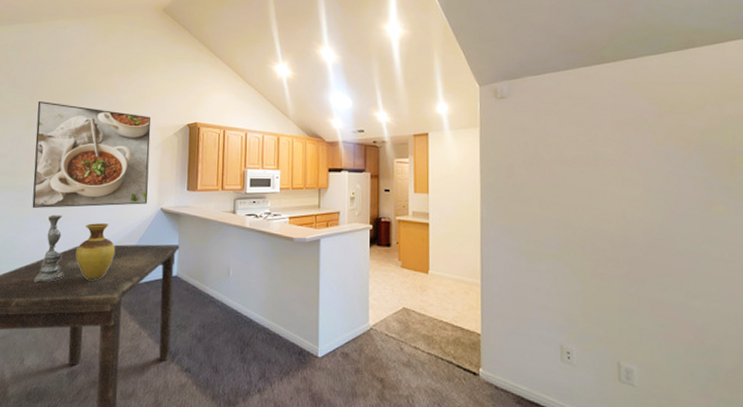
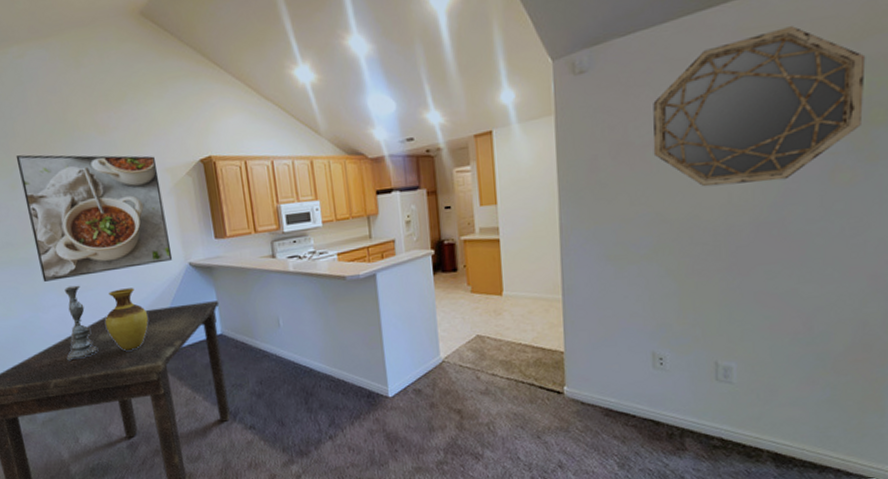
home mirror: none [559,86,730,205] -> present [653,26,866,187]

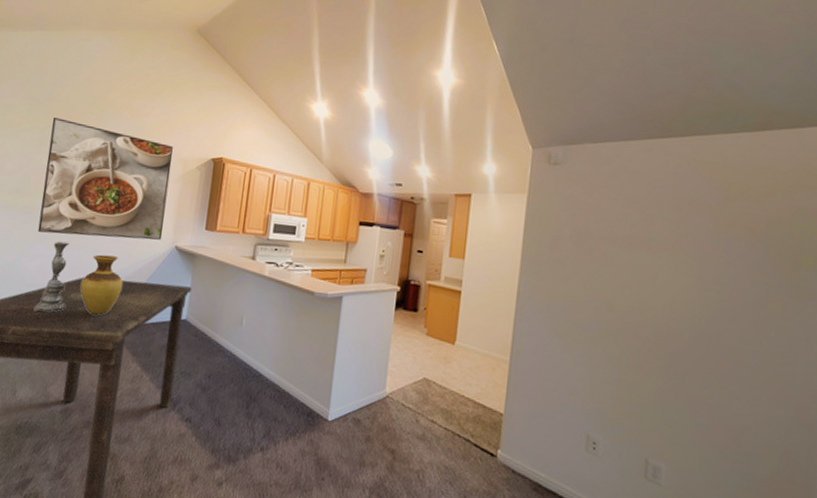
home mirror: present [653,26,866,187] -> none [609,167,798,298]

